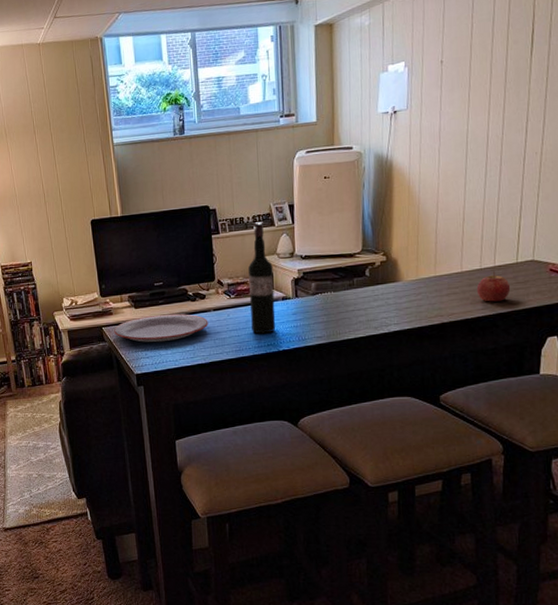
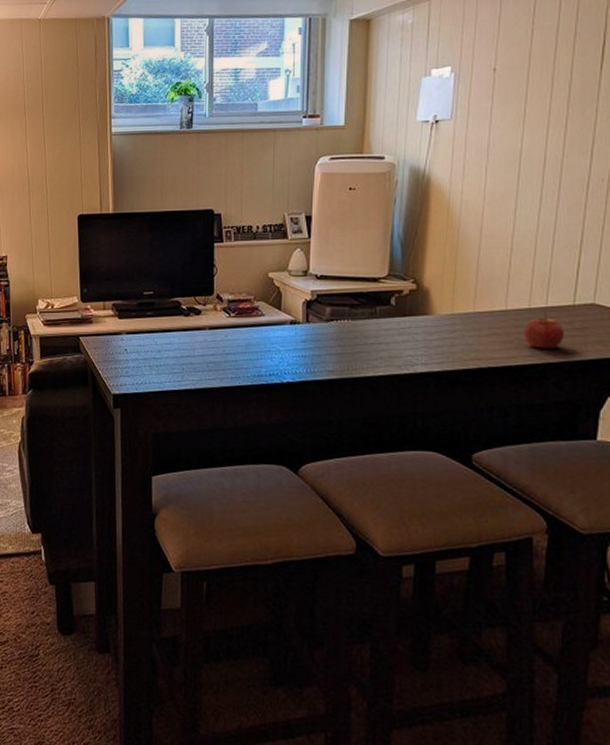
plate: present [114,313,208,343] -> none [92,328,202,360]
wine bottle: present [248,222,276,334] -> none [252,233,282,361]

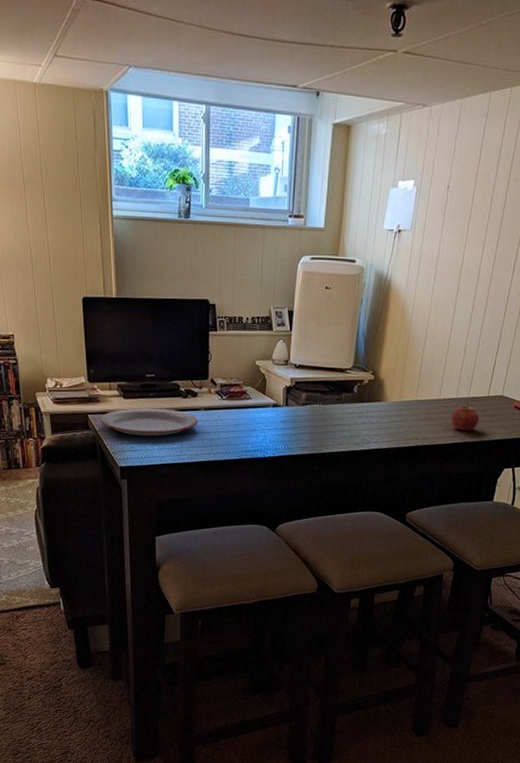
plate: none [92,328,202,360] -> present [100,407,198,437]

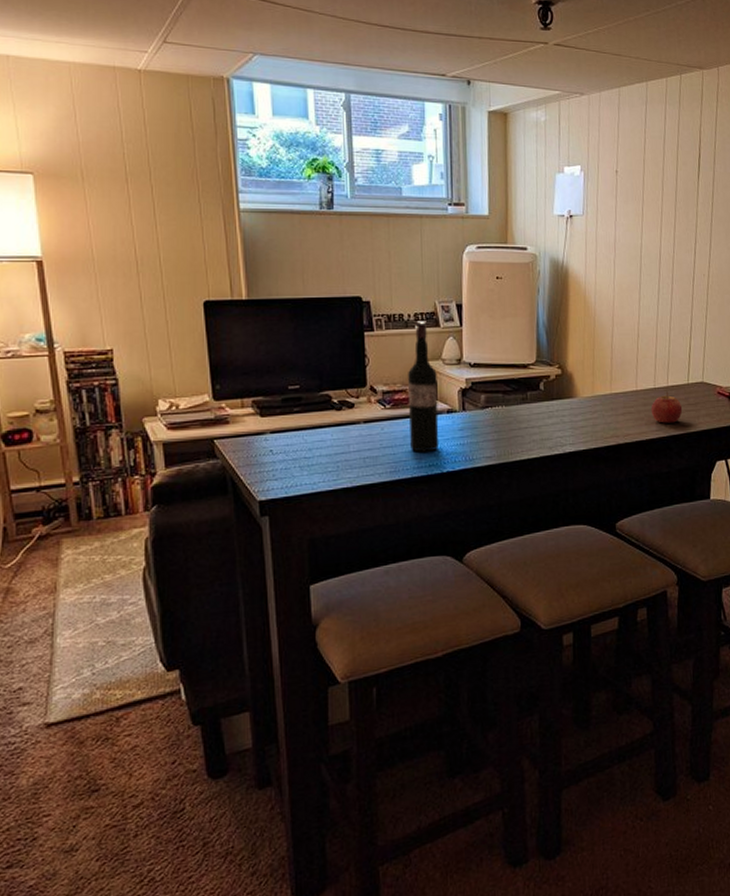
plate: present [100,407,198,437] -> none [230,425,357,461]
wine bottle: none [240,324,267,439] -> present [408,321,440,452]

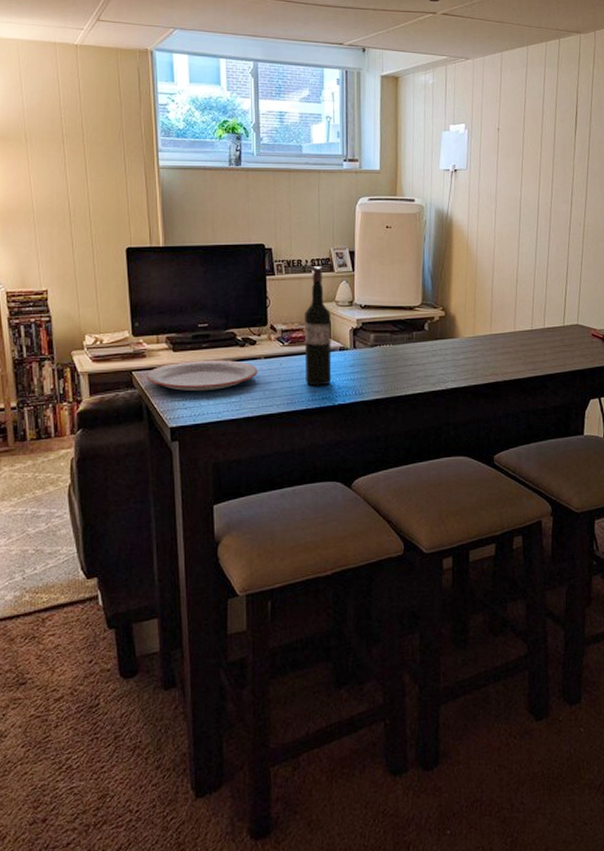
plate: none [230,425,357,461] -> present [147,359,258,392]
apple: present [651,391,683,423] -> none [528,333,558,363]

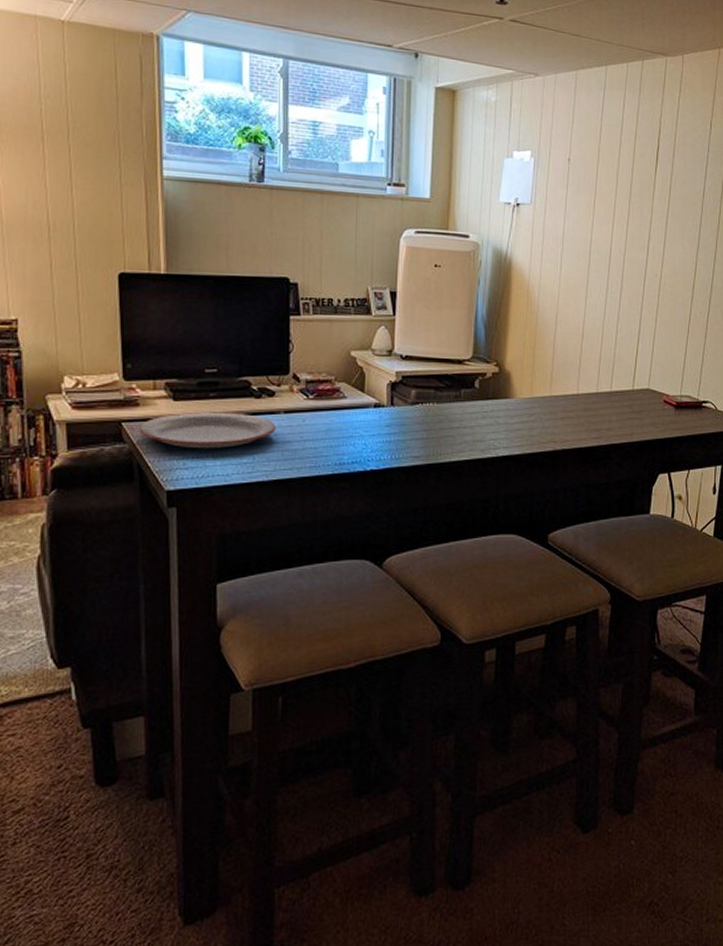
wine bottle: present [305,266,332,386] -> none [333,307,366,448]

